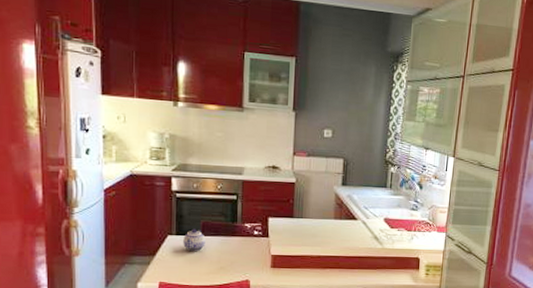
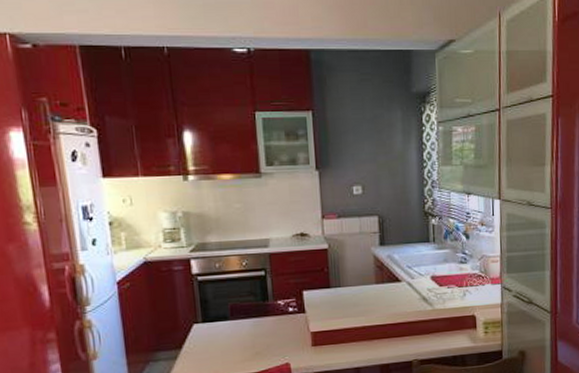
teapot: present [183,228,206,251] -> none [211,313,236,339]

